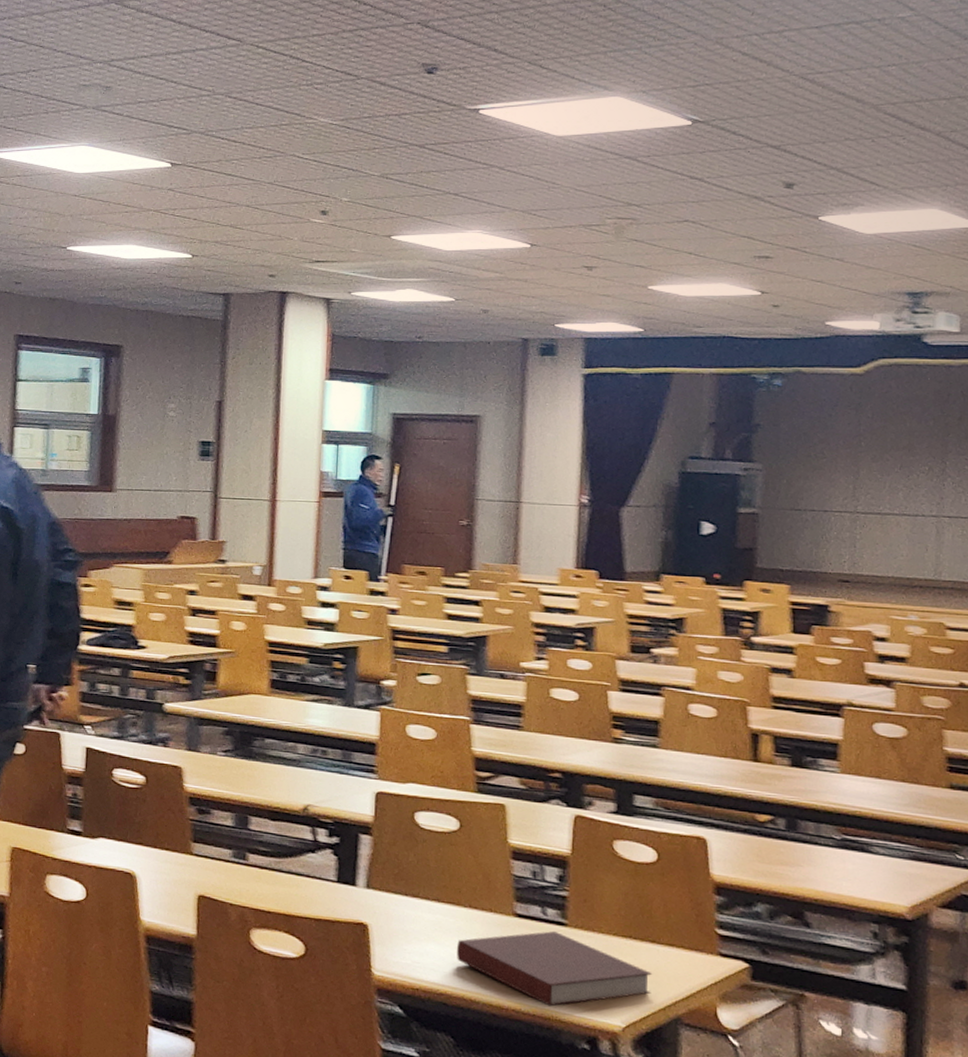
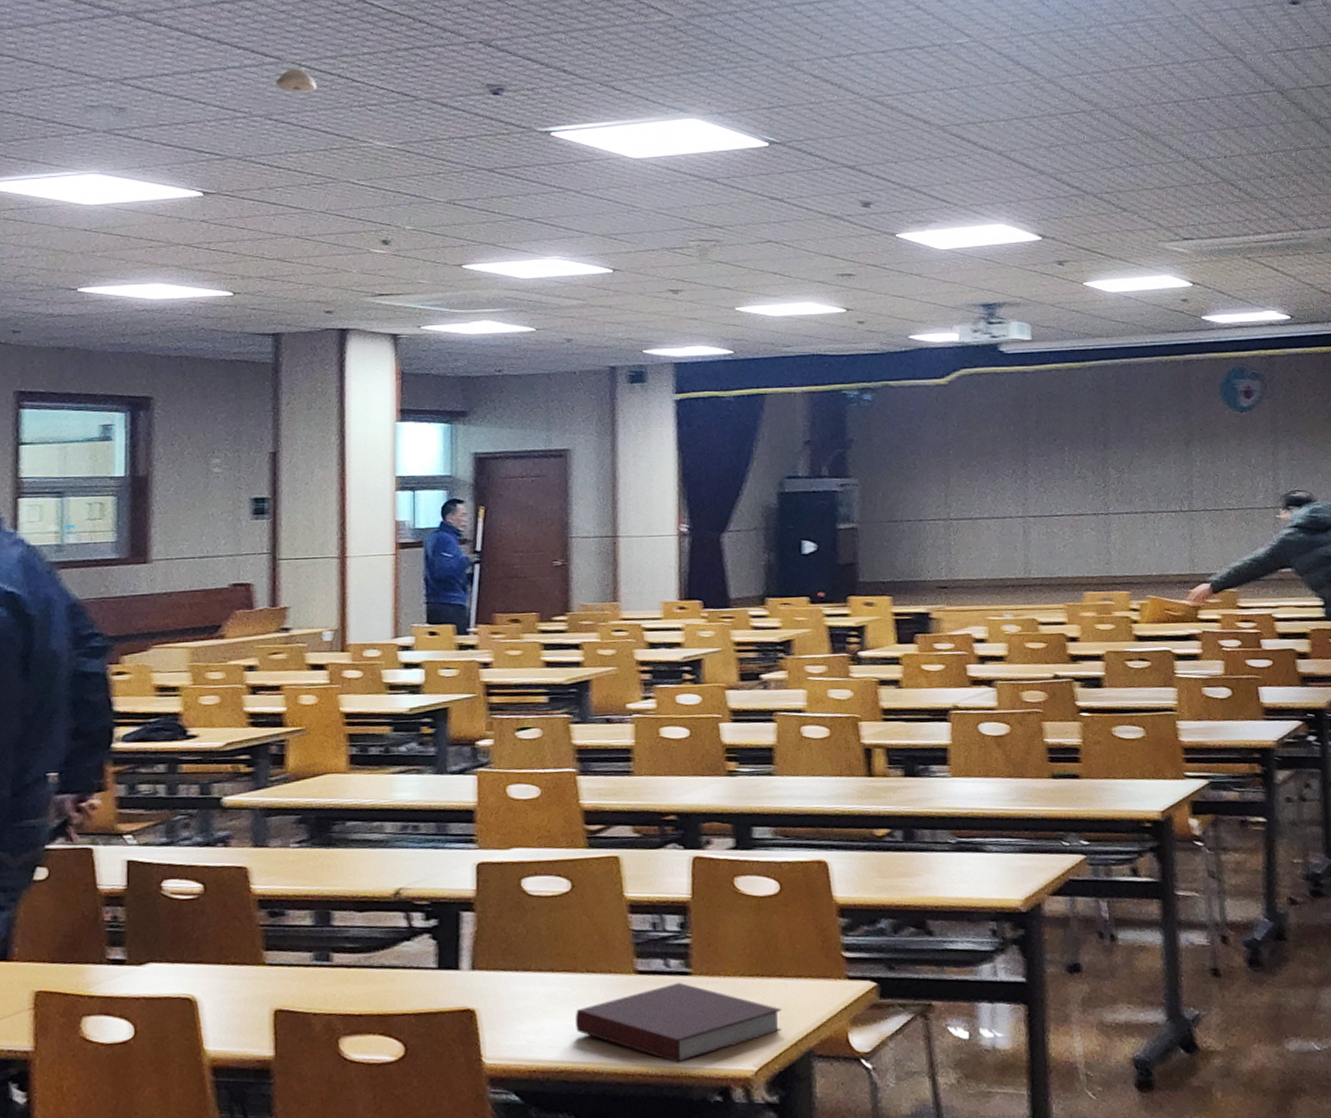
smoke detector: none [235,50,272,72] -> present [275,69,318,92]

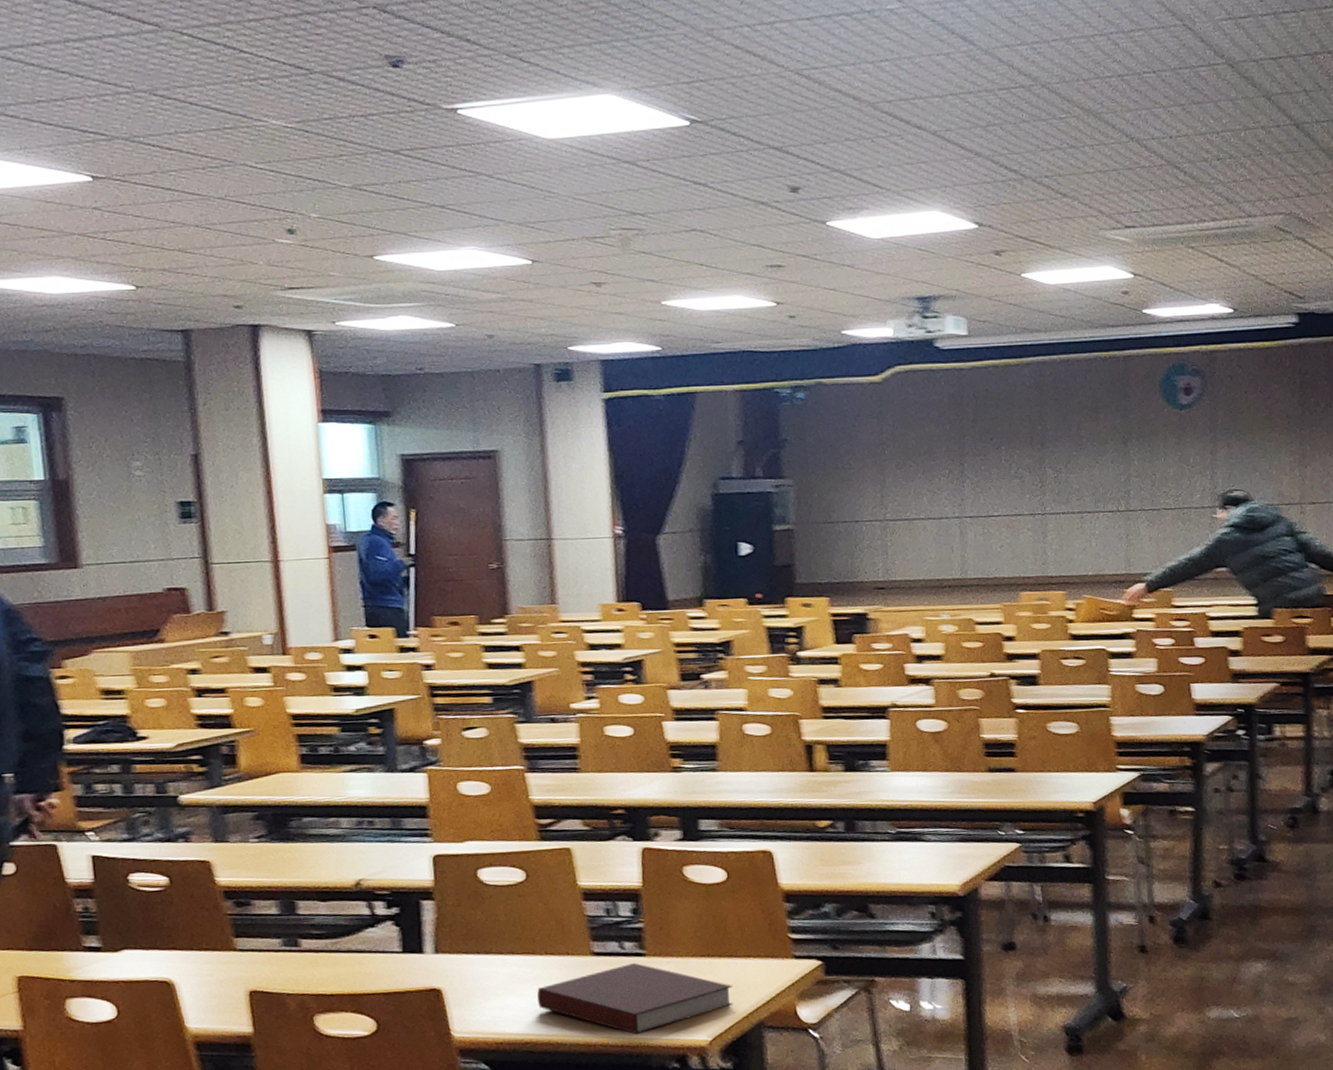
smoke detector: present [275,69,318,92] -> none [156,38,203,65]

